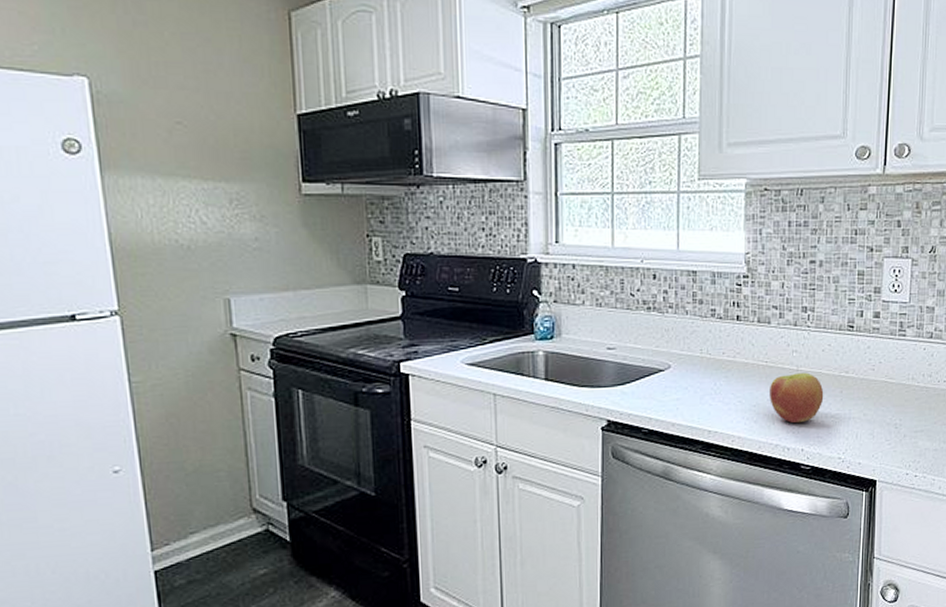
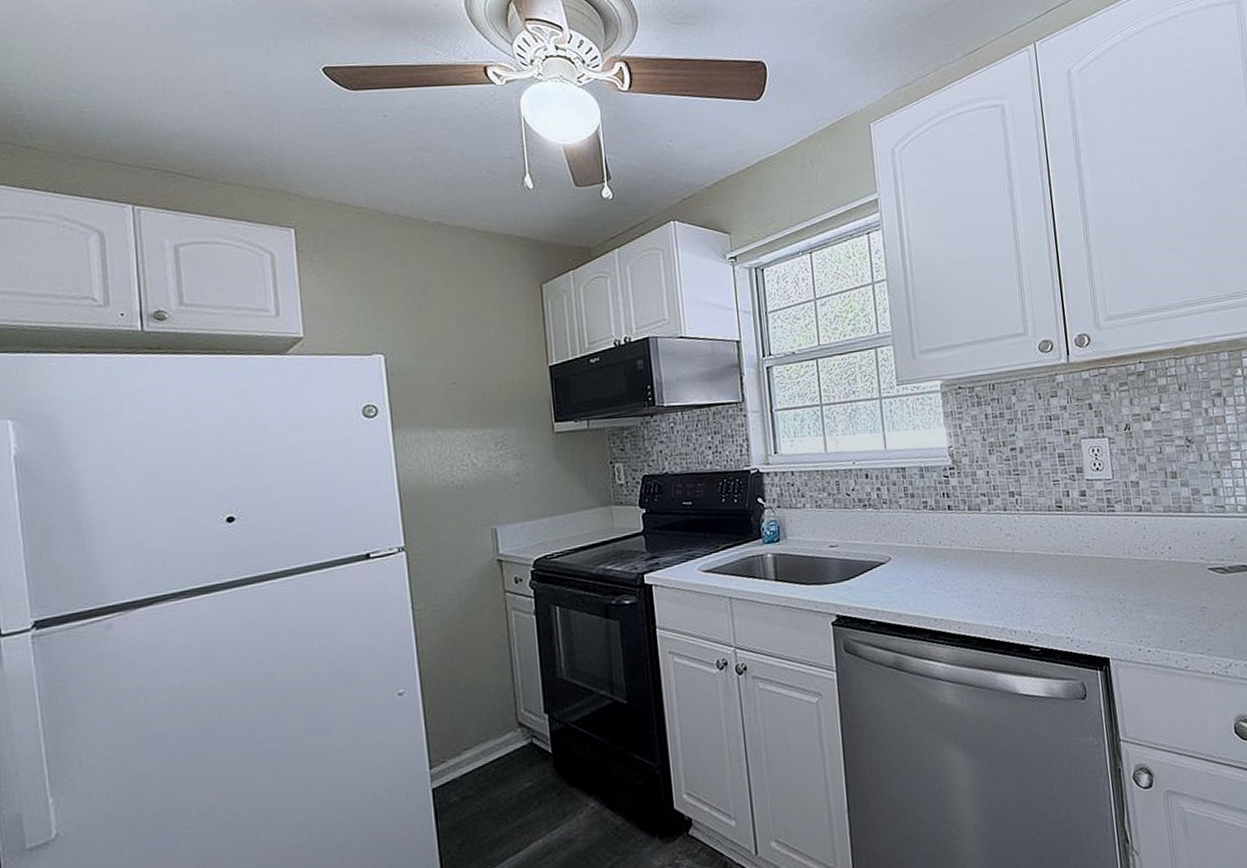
apple: present [770,372,824,424] -> none [988,554,1043,606]

